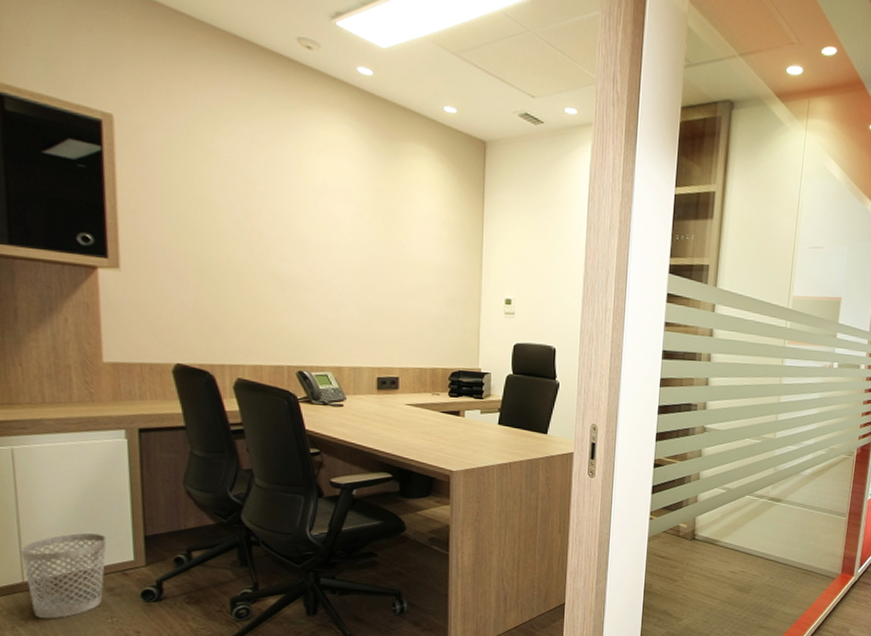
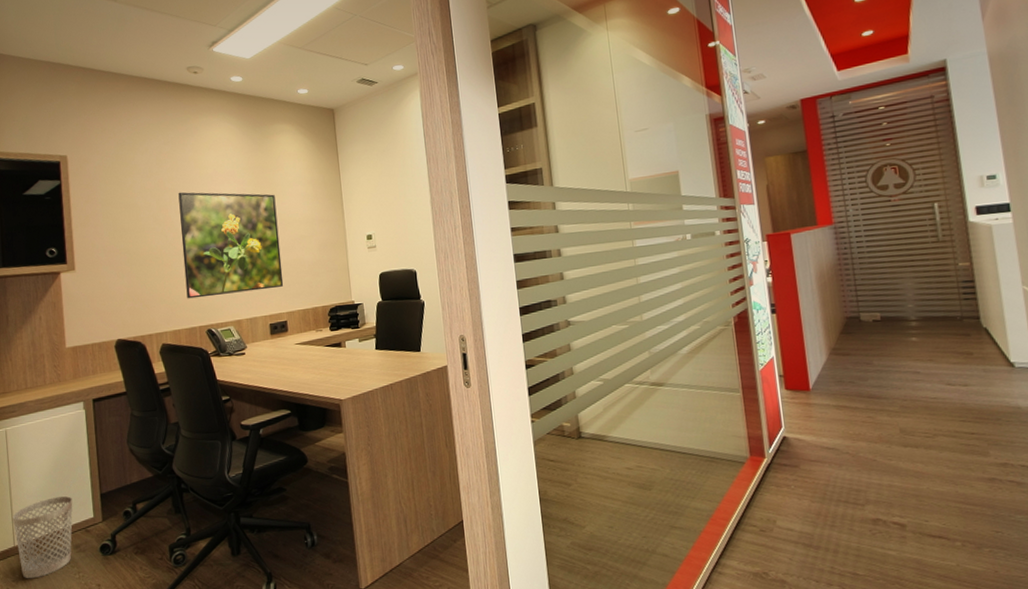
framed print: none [272,199,400,338] -> present [178,192,284,299]

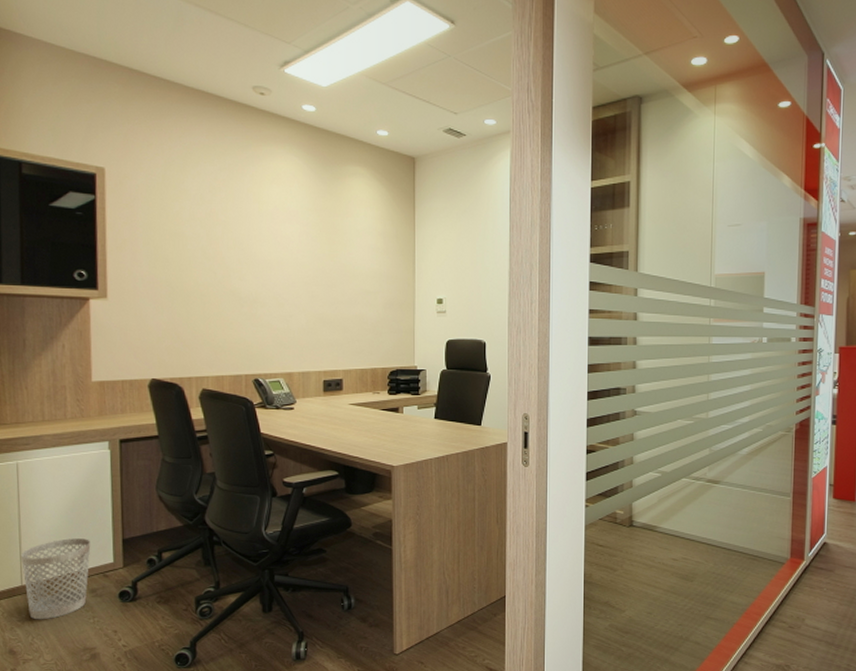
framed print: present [178,192,284,299] -> none [232,226,343,344]

